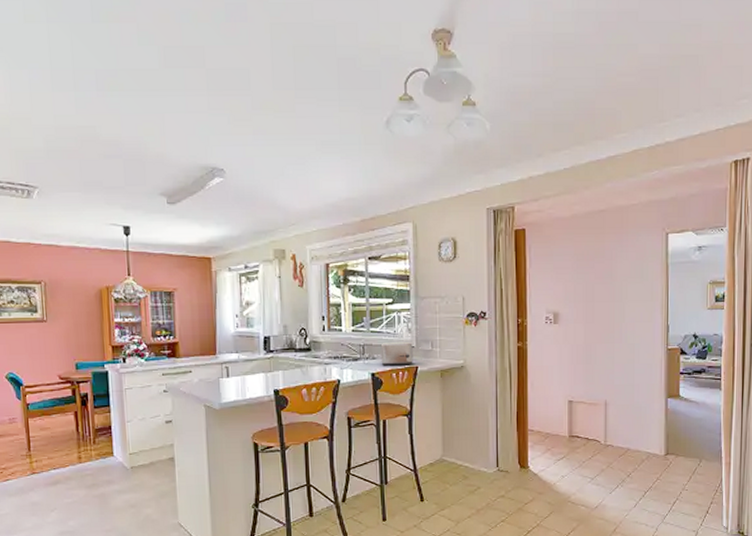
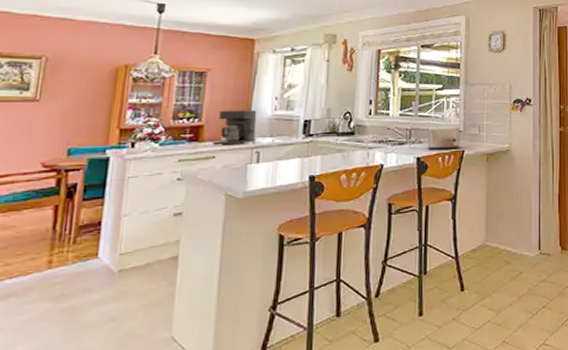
coffee maker: none [188,328,225,361] -> present [212,110,258,145]

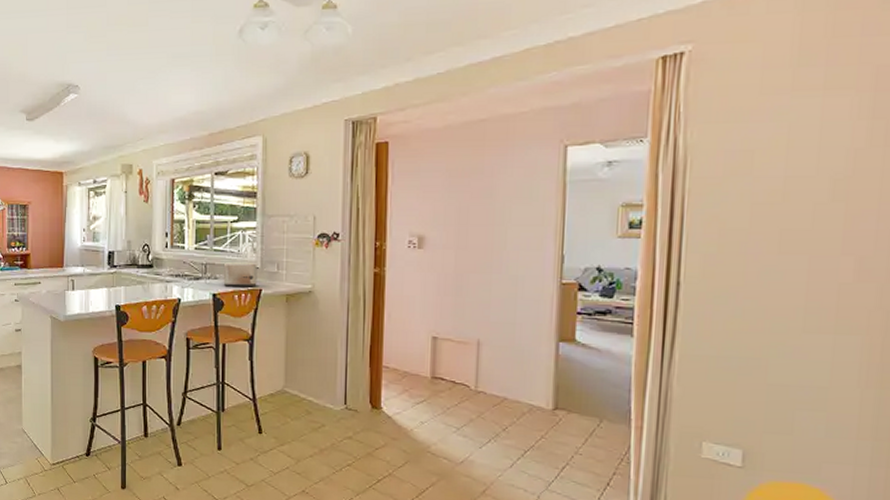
coffee maker: present [212,110,258,145] -> none [38,240,71,273]

